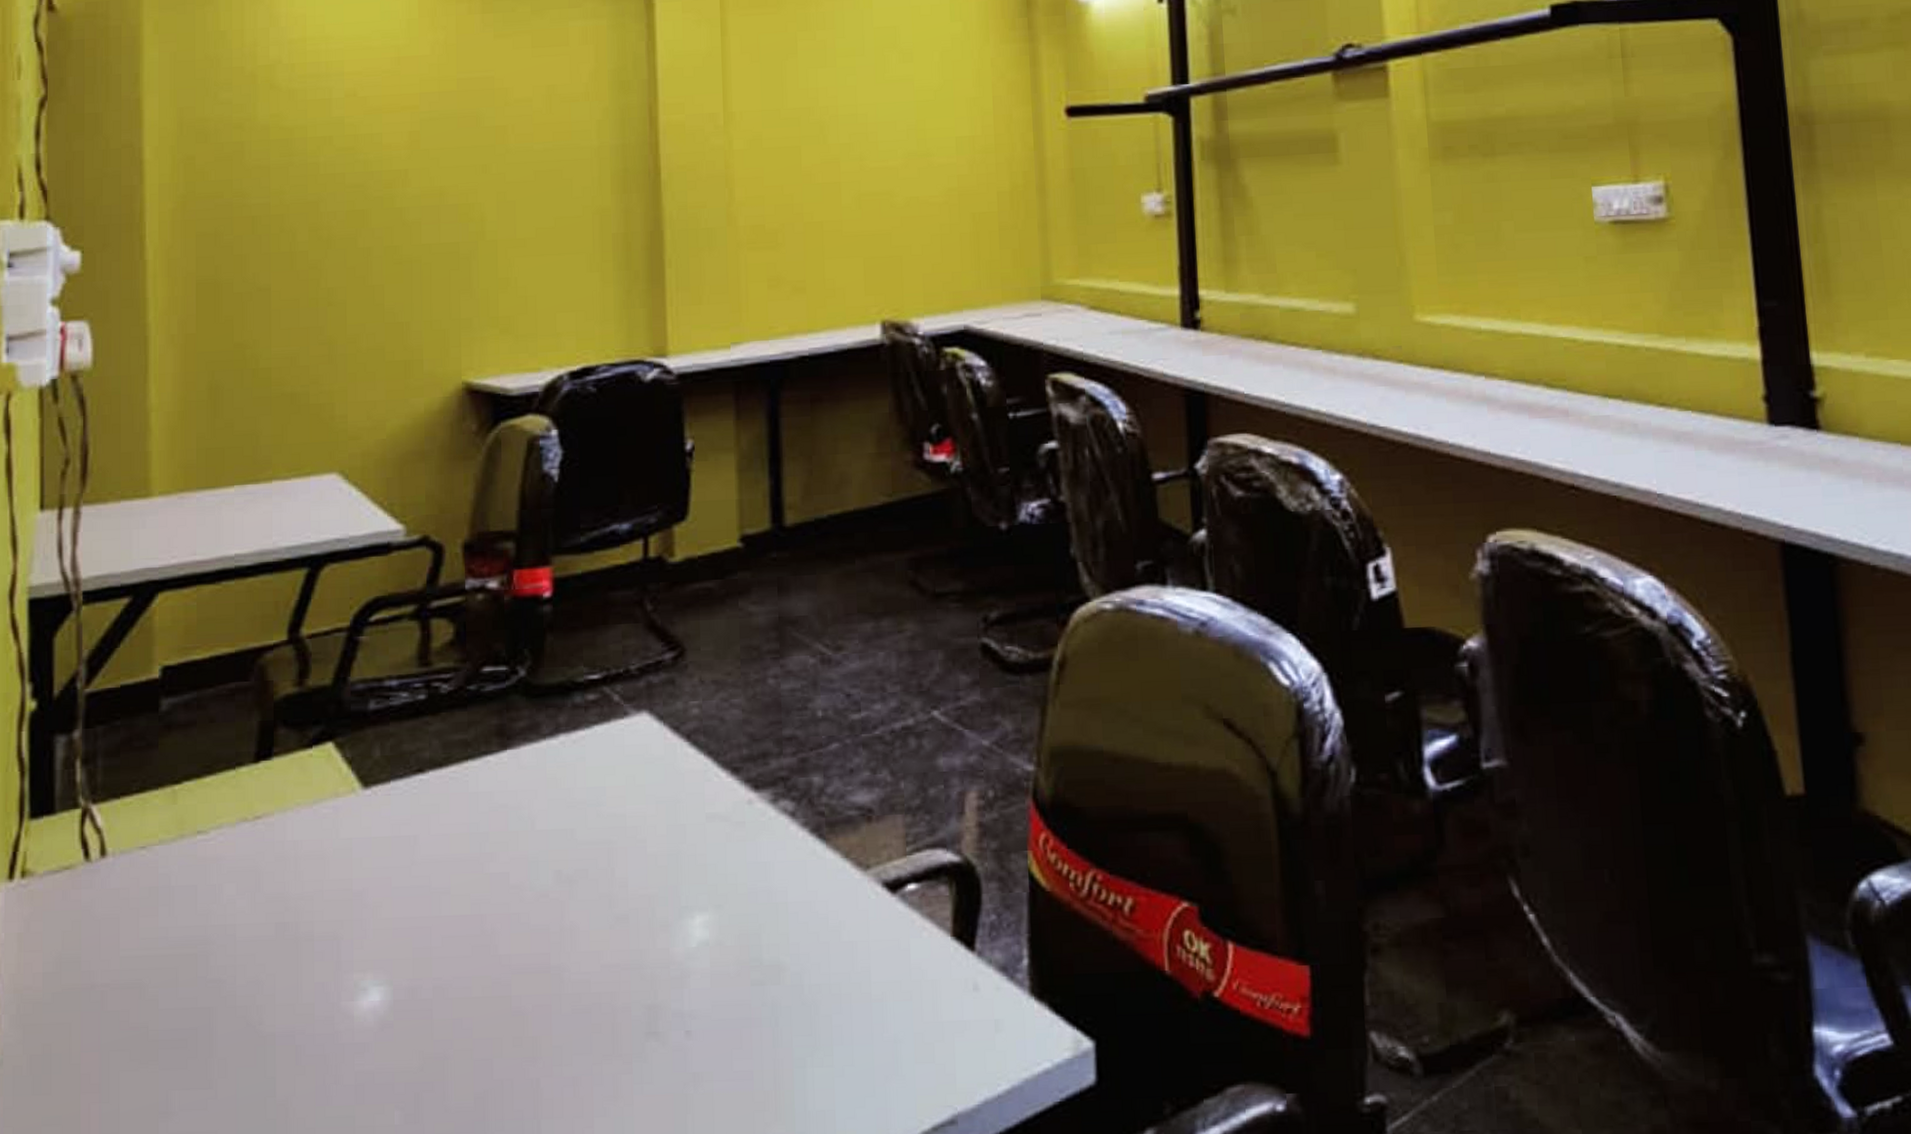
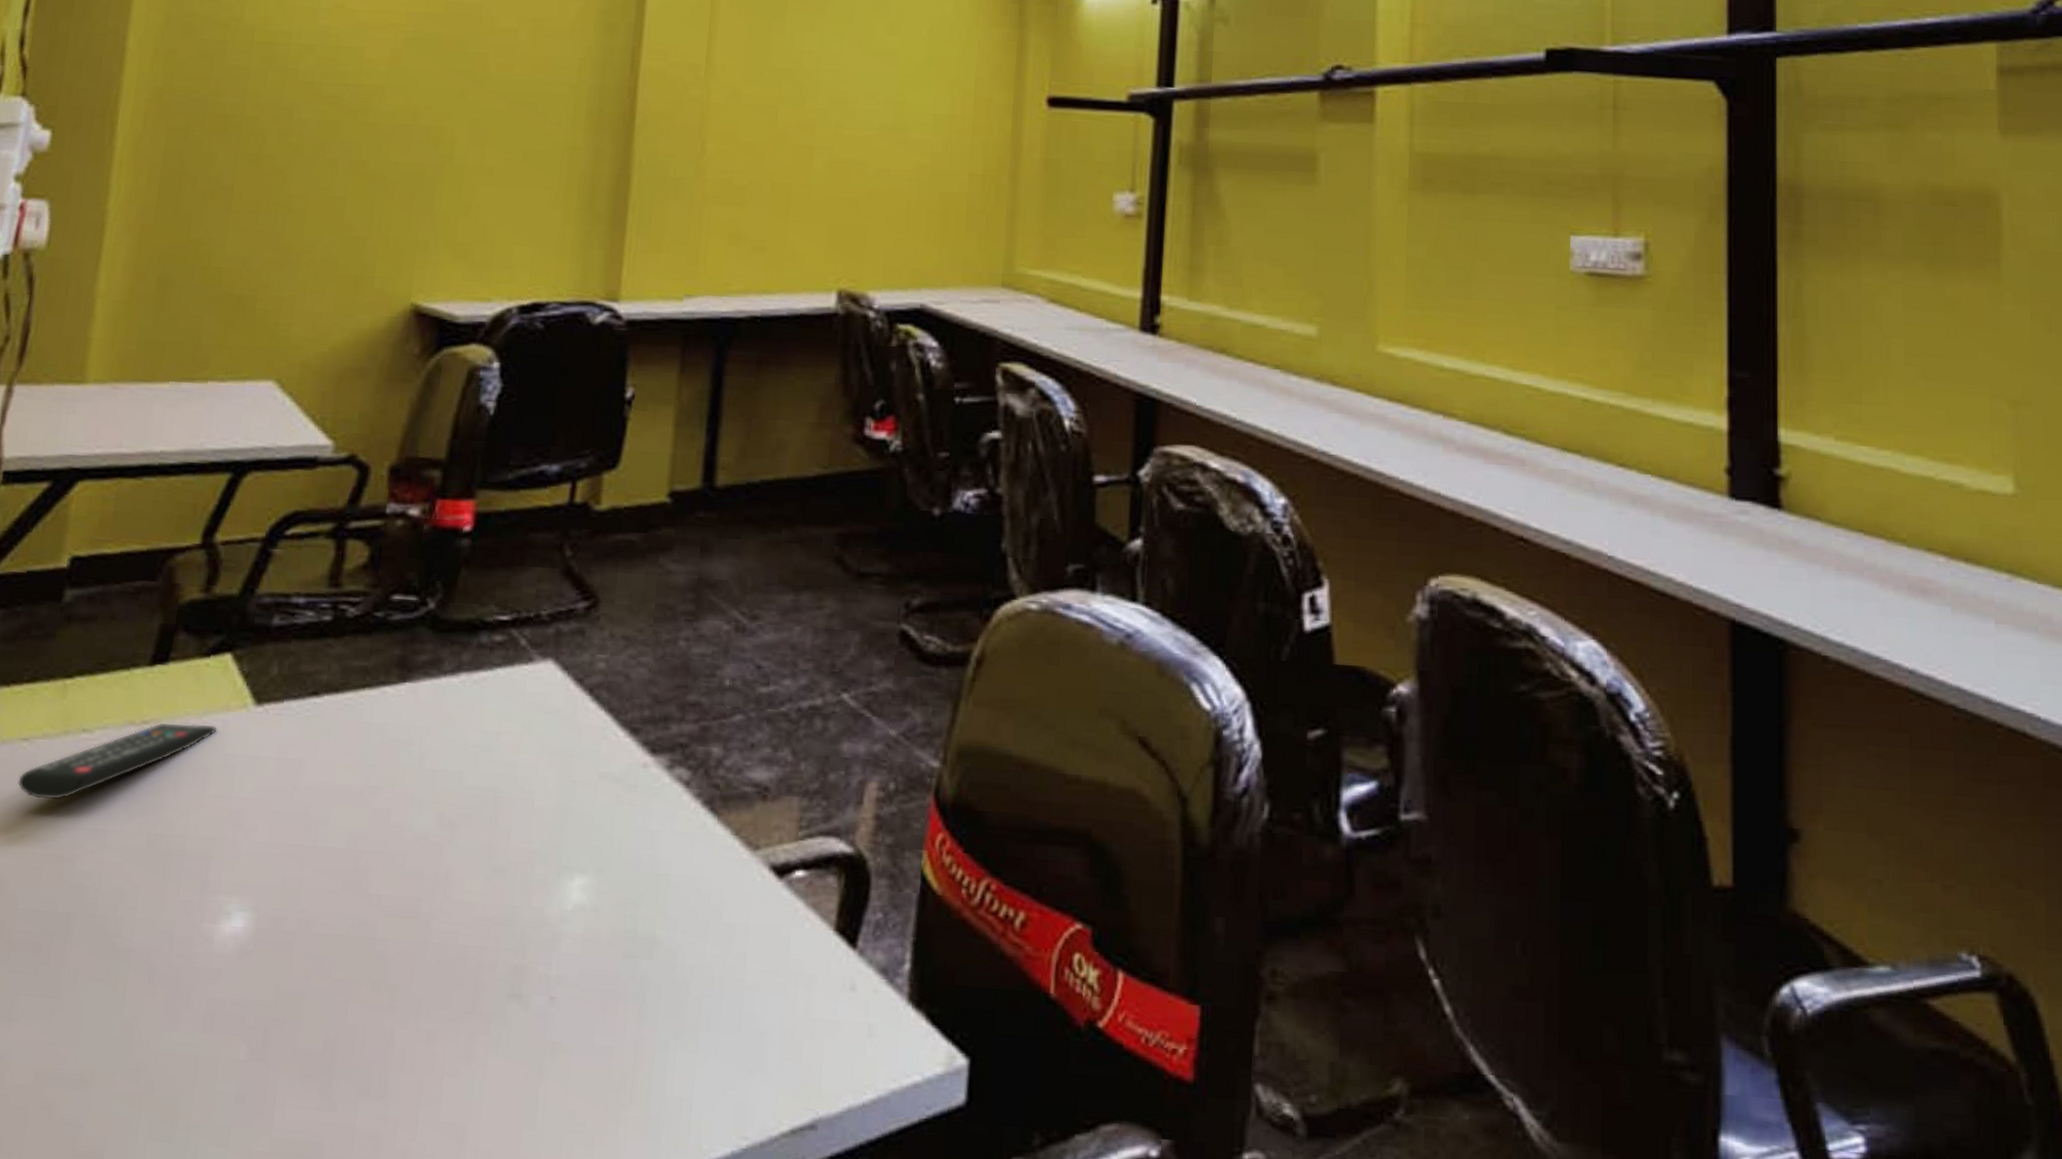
remote control: none [142,812,329,903] -> present [17,722,217,800]

